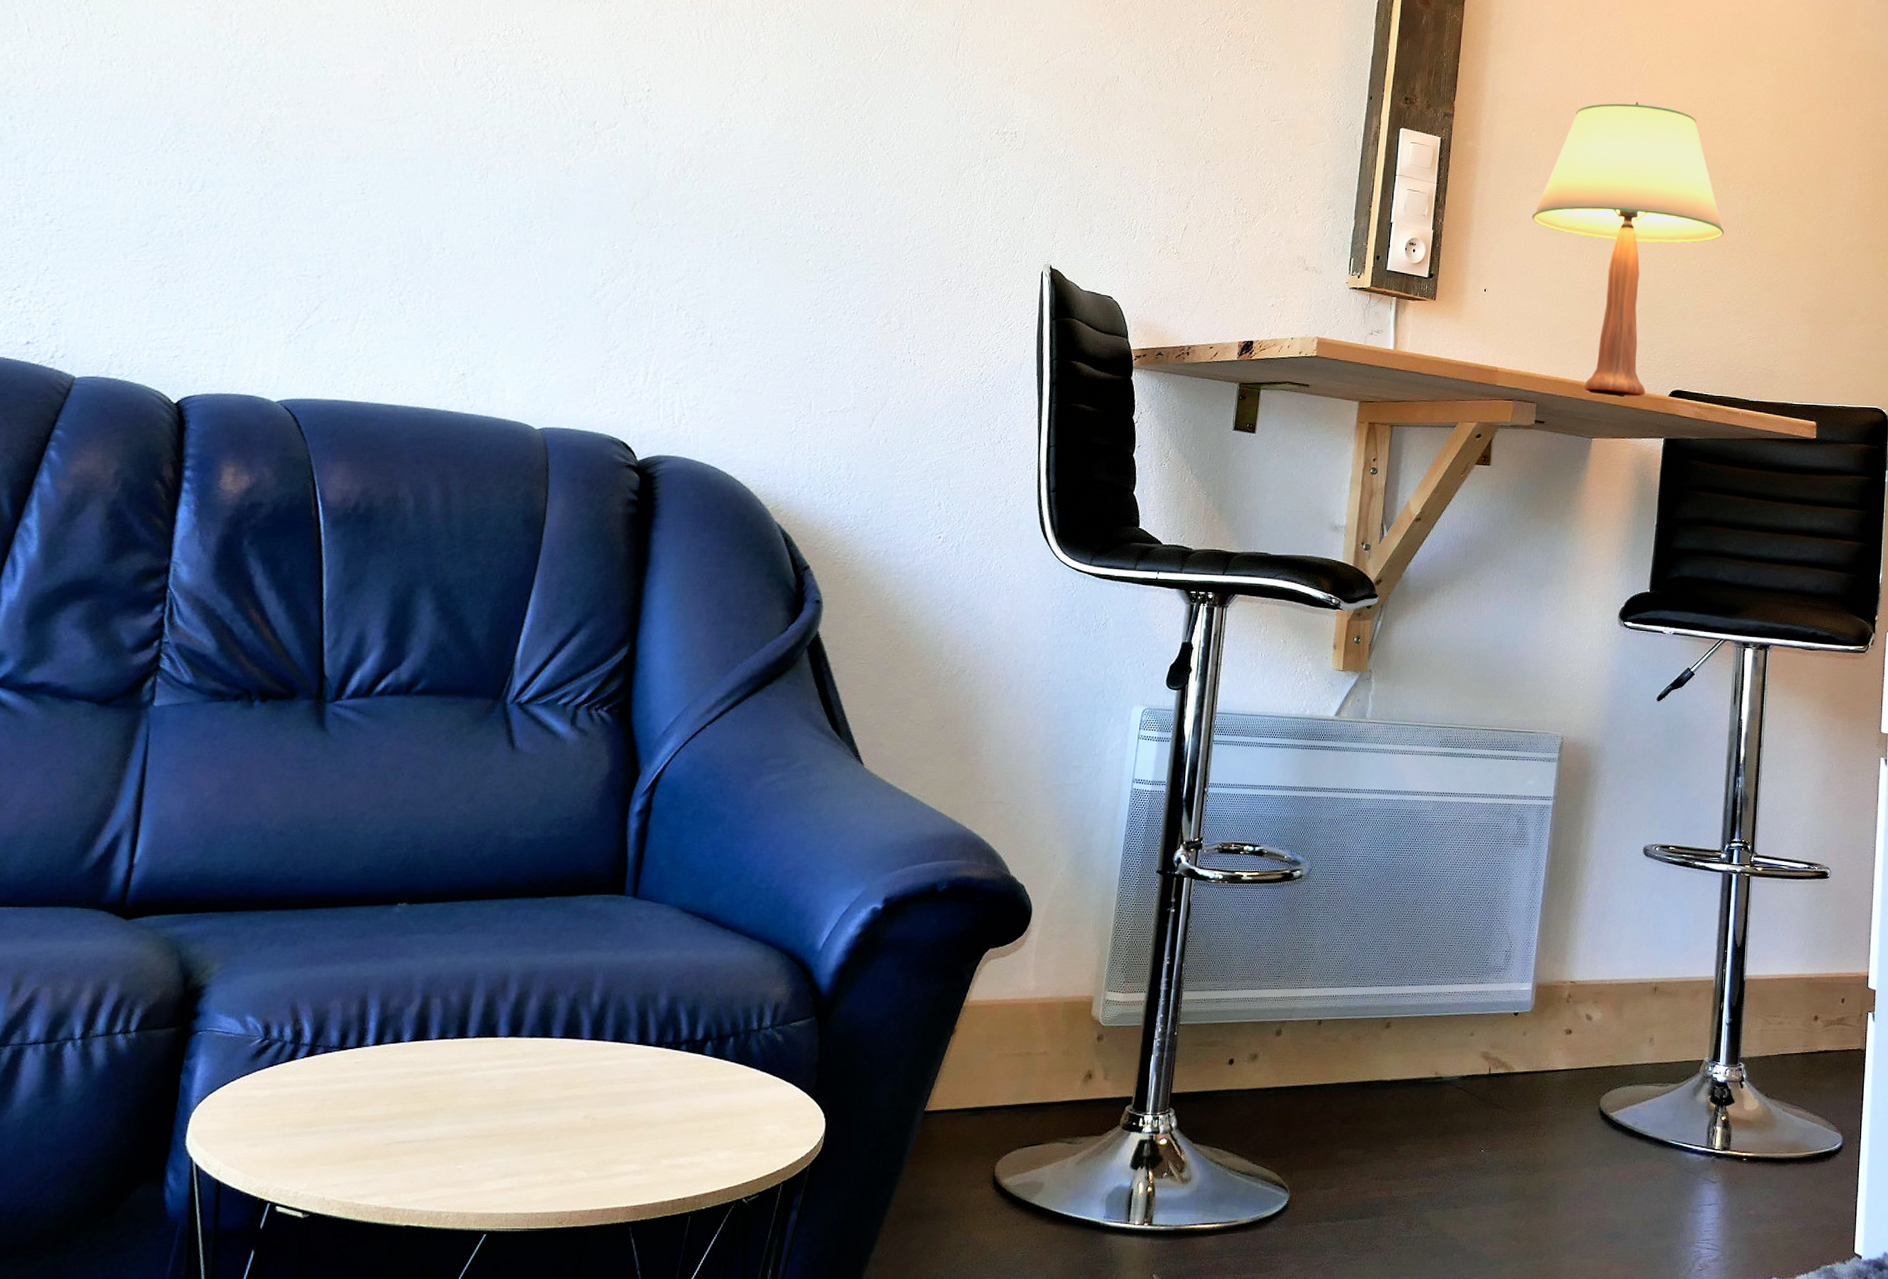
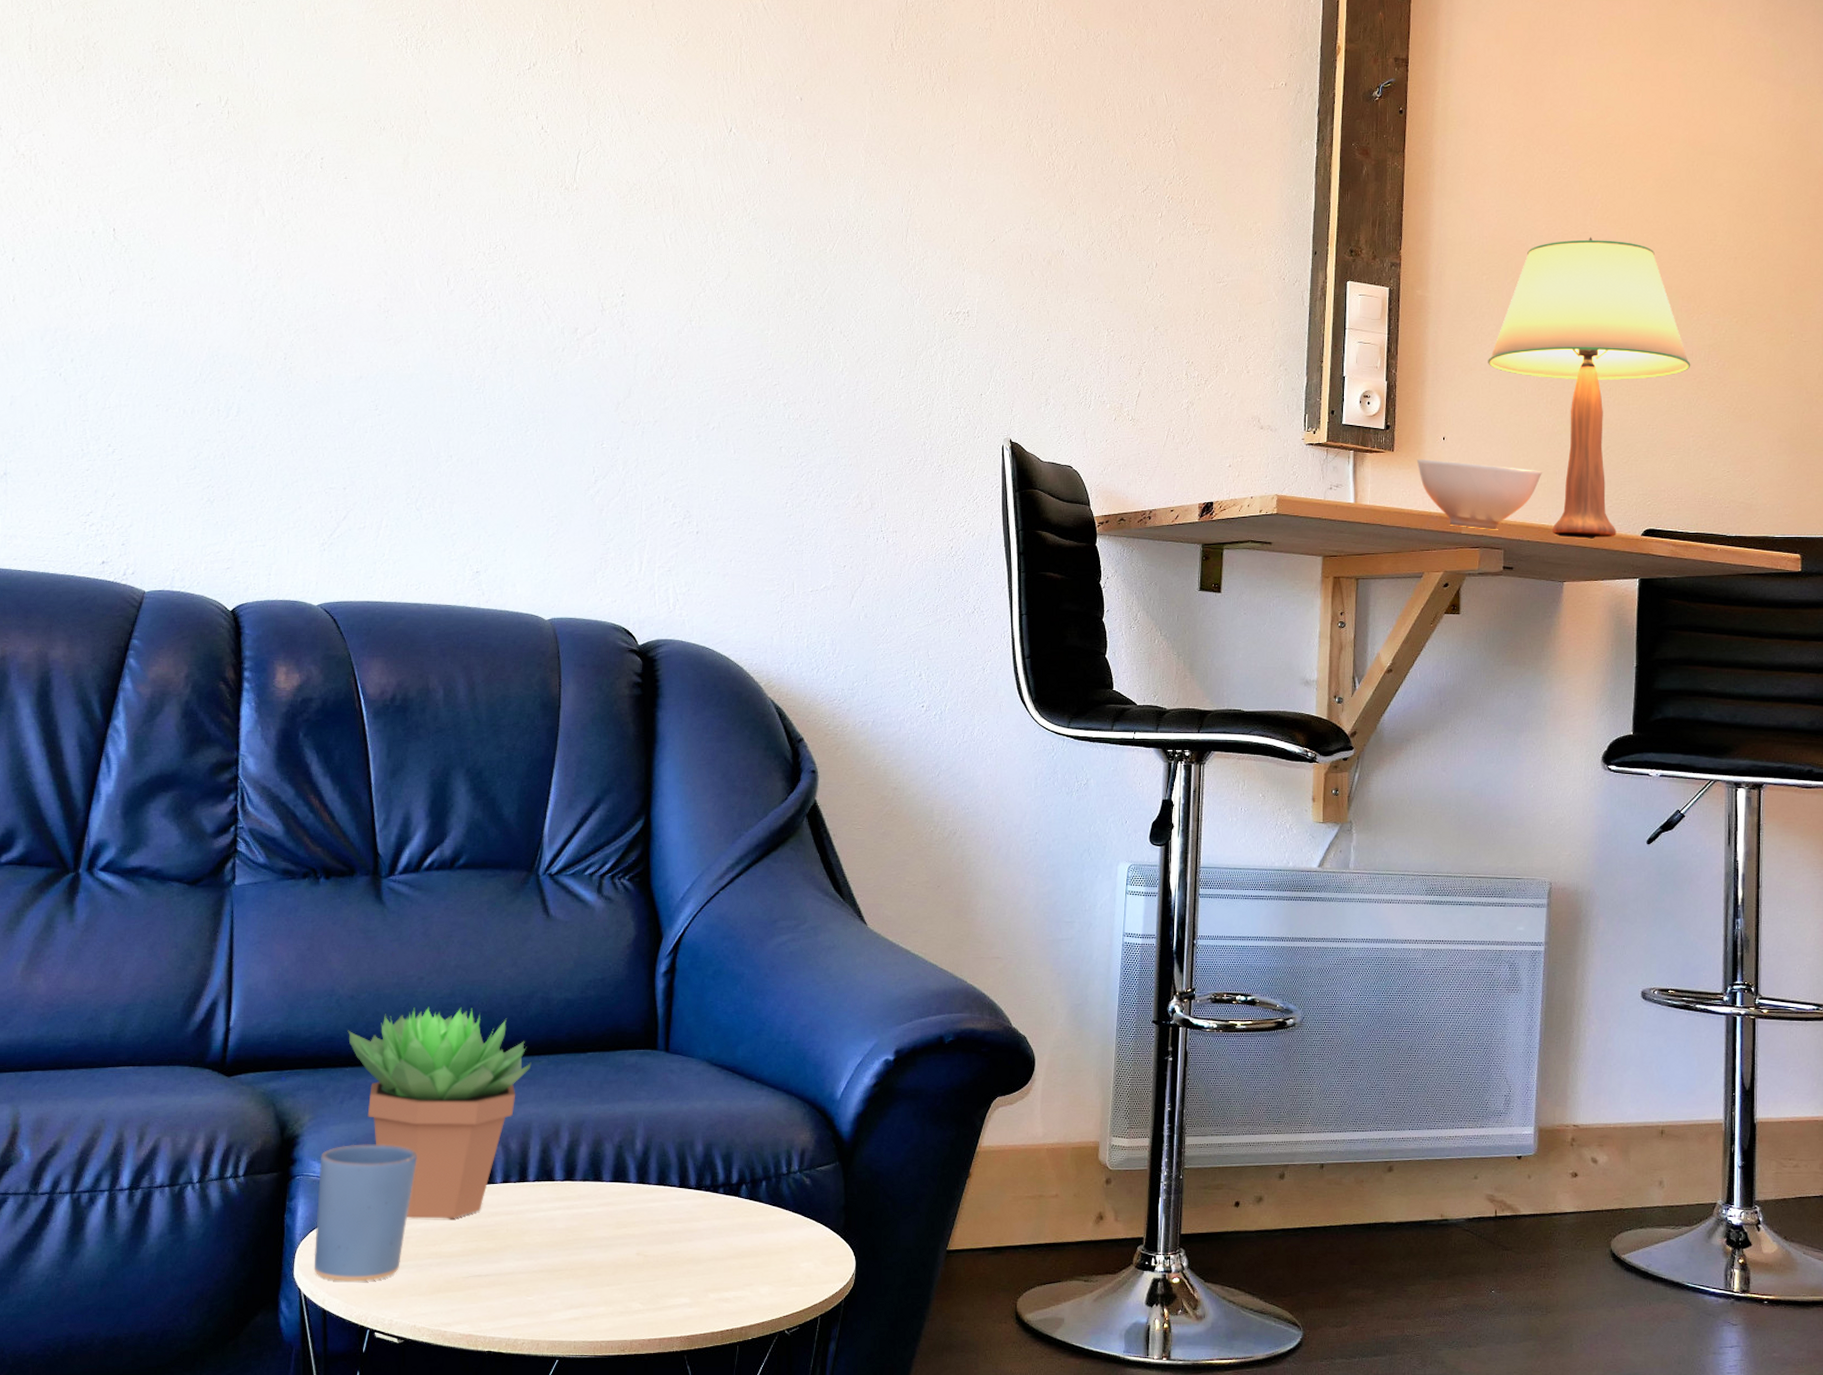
mug: none [210,996,342,1150] -> present [314,1144,417,1282]
succulent plant: none [272,844,482,1079] -> present [347,1006,531,1219]
bowl: none [1457,309,1578,384] -> present [1416,459,1542,530]

